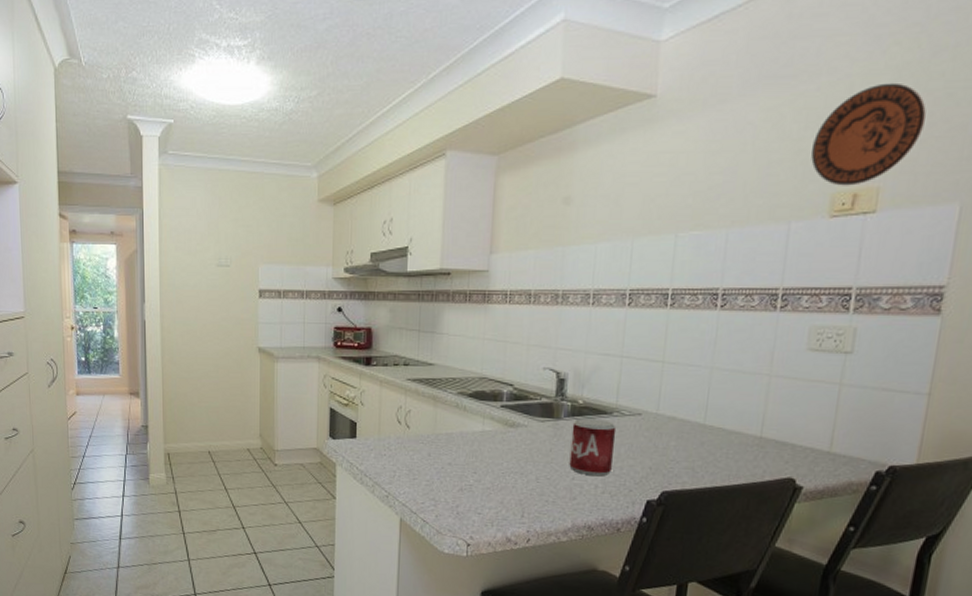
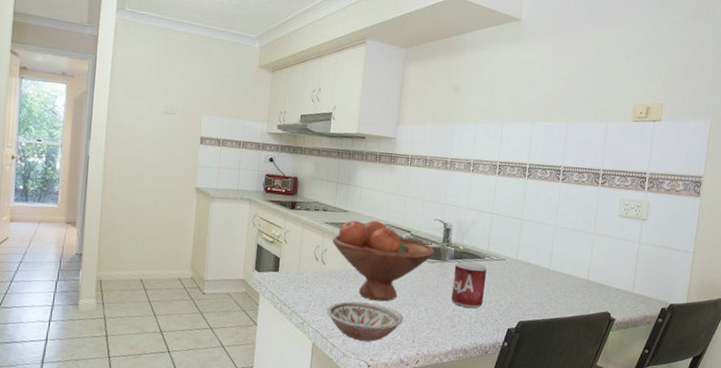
bowl: none [415,470,509,517] -> present [327,301,404,342]
fruit bowl: none [417,374,546,470] -> present [332,220,435,302]
decorative plate: present [811,82,926,186] -> none [621,33,690,101]

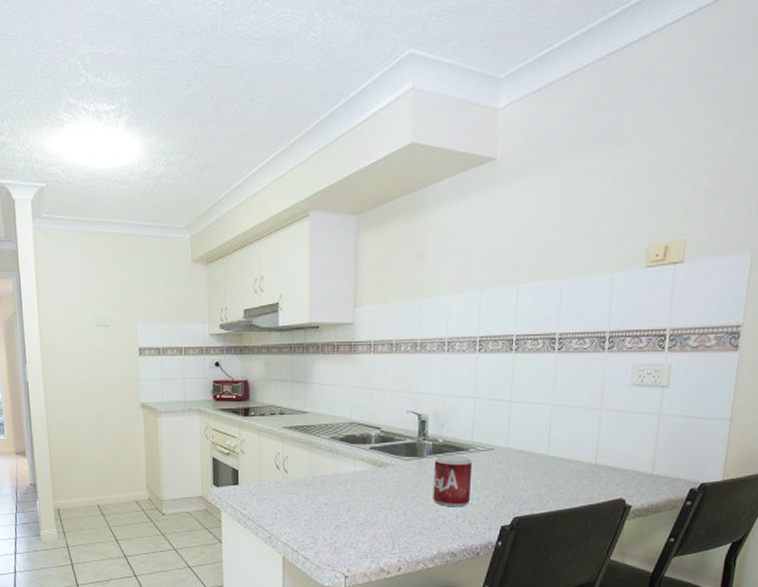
bowl: present [327,301,404,342] -> none [295,510,380,551]
fruit bowl: present [332,220,435,302] -> none [293,420,410,507]

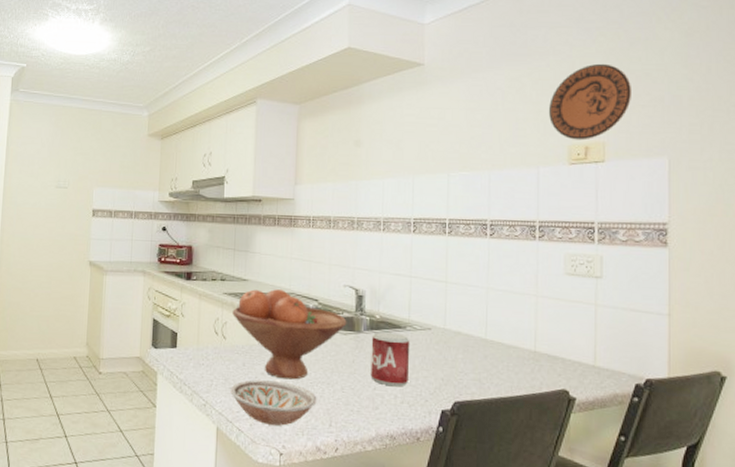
fruit bowl: none [293,420,410,507] -> present [232,289,347,380]
bowl: none [295,510,380,551] -> present [230,380,317,426]
decorative plate: none [629,147,722,240] -> present [549,63,631,140]

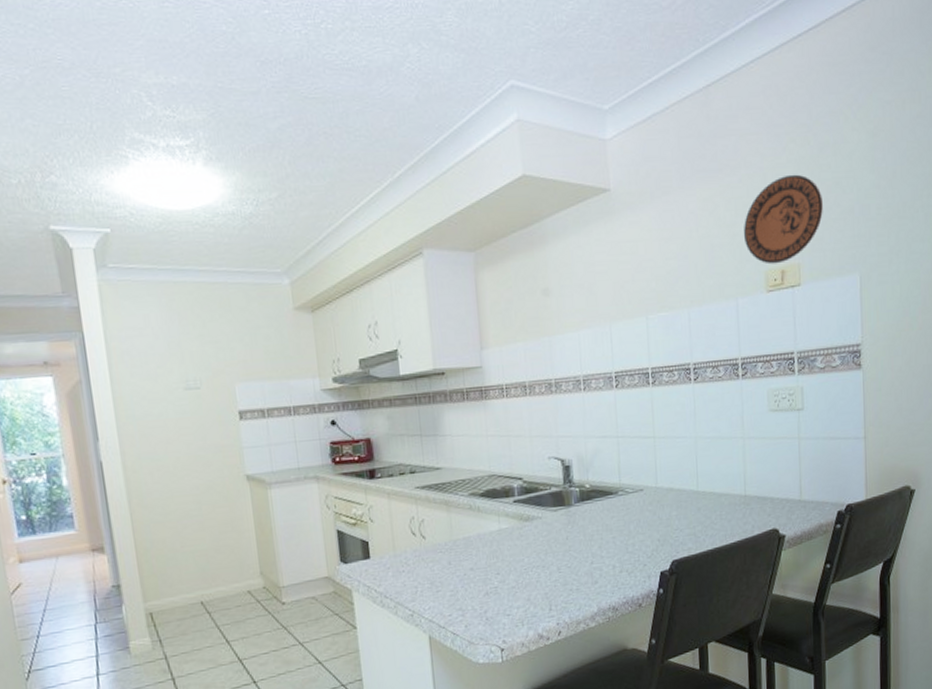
bowl: present [230,380,317,426] -> none [438,573,534,623]
fruit bowl: present [232,289,347,380] -> none [428,473,556,571]
beverage can: present [370,332,410,387] -> none [583,500,625,558]

